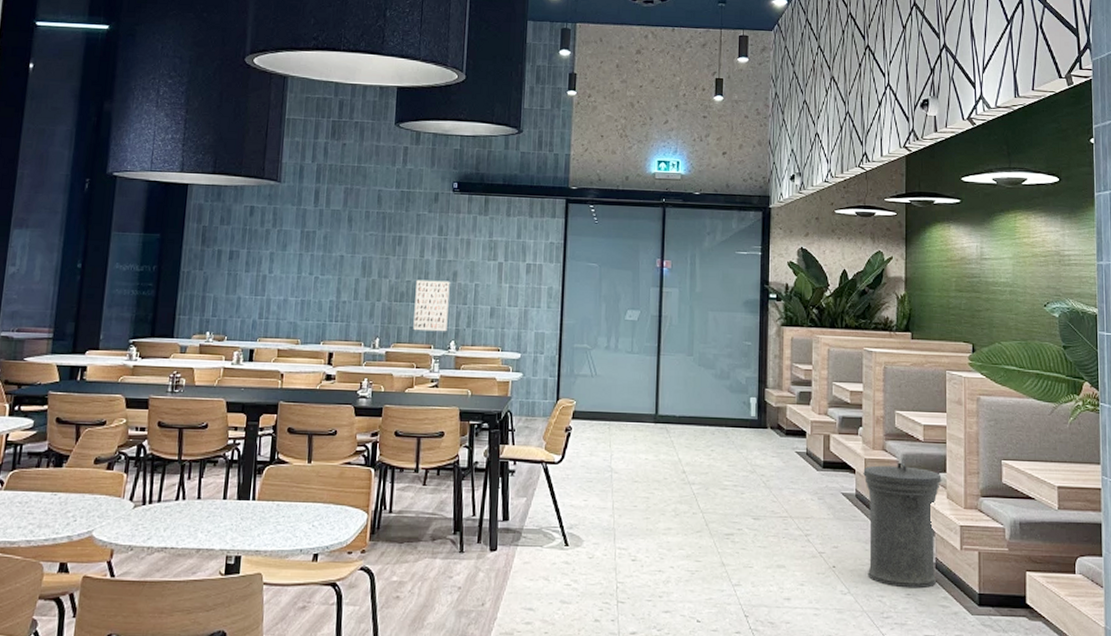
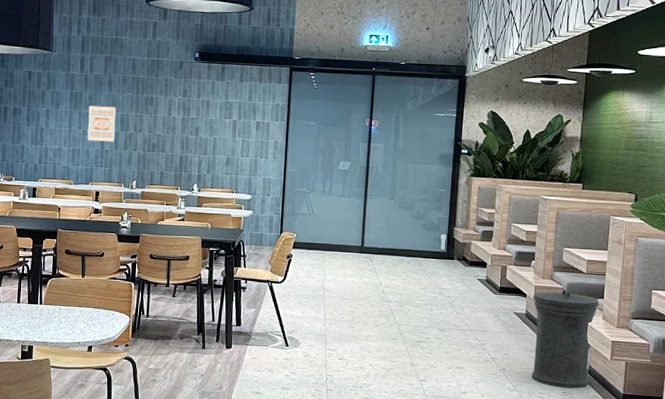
wall art: none [320,247,357,291] -> present [87,106,116,142]
wall art: present [413,279,450,332] -> none [163,134,193,177]

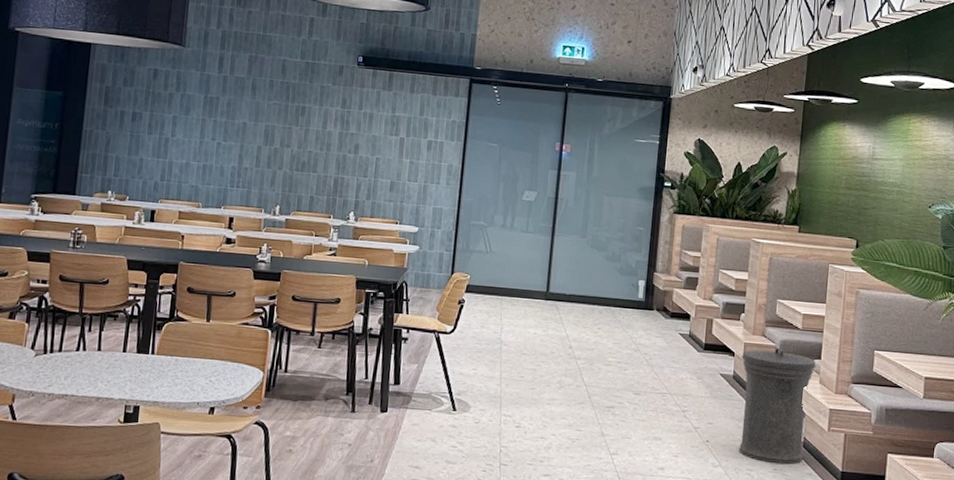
wall art: present [87,106,116,142] -> none [222,113,260,159]

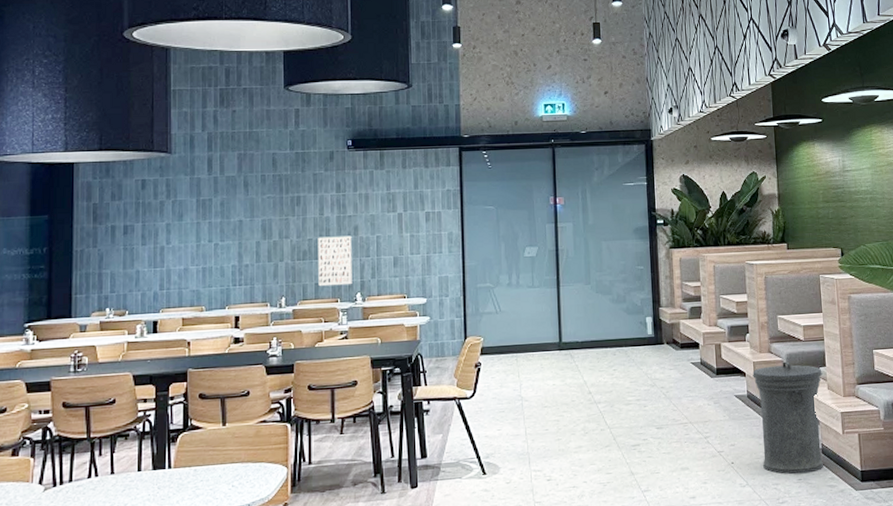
wall art: none [313,150,352,203] -> present [318,235,352,287]

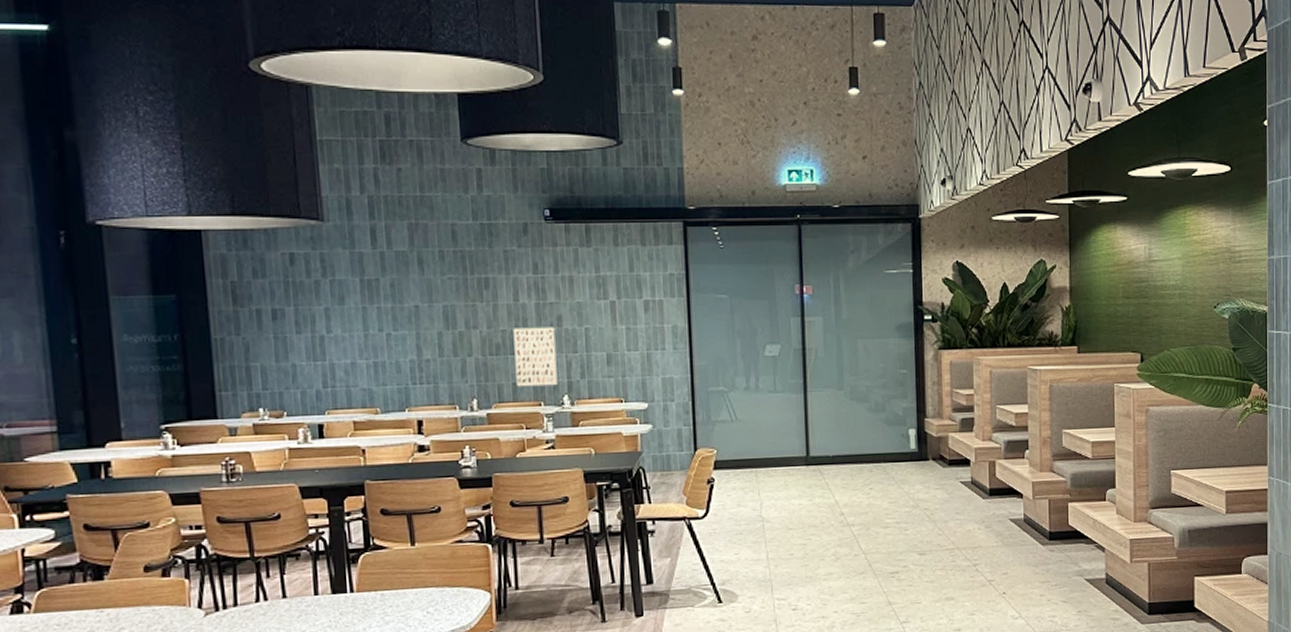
trash can: present [752,361,823,474] -> none [1031,482,1111,606]

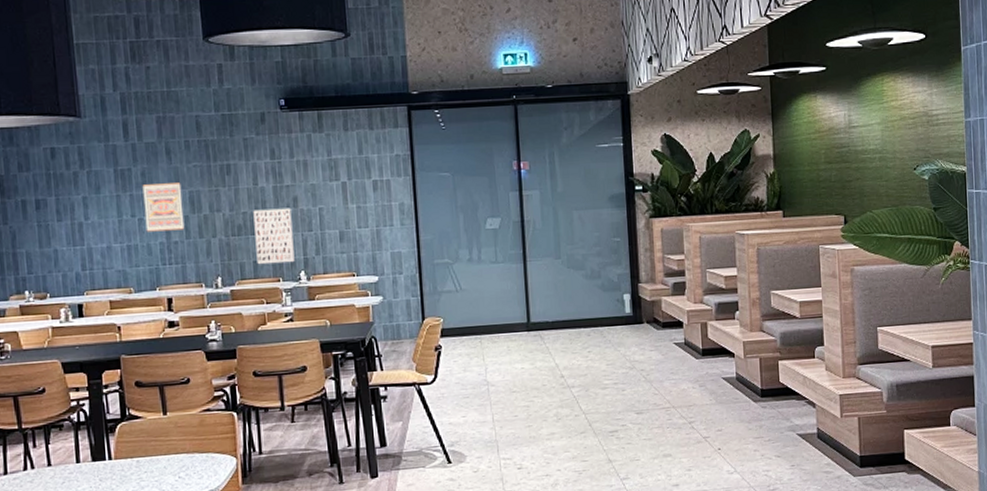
wall art: none [391,296,438,348] -> present [142,182,185,232]

